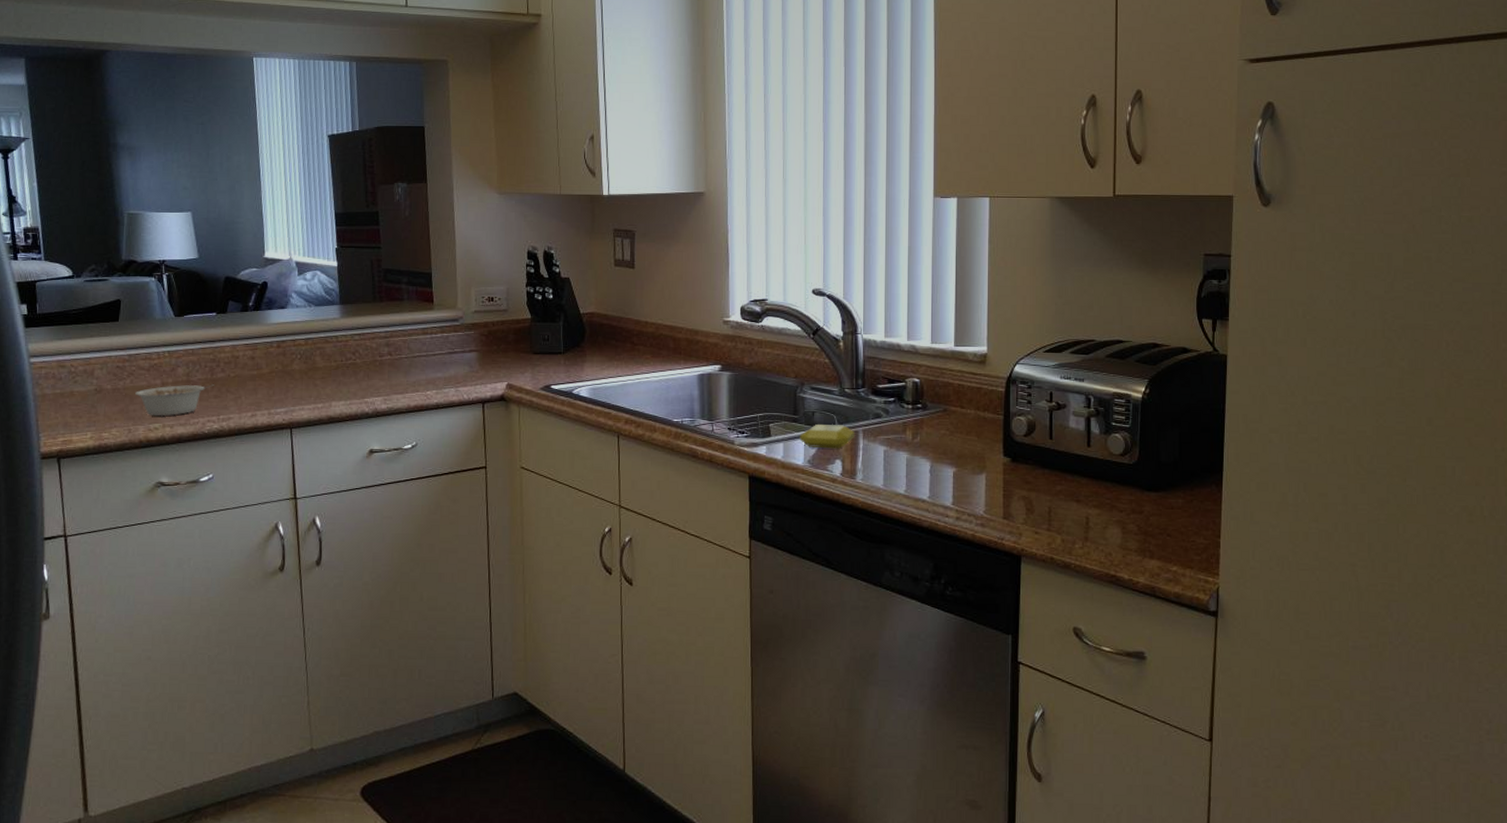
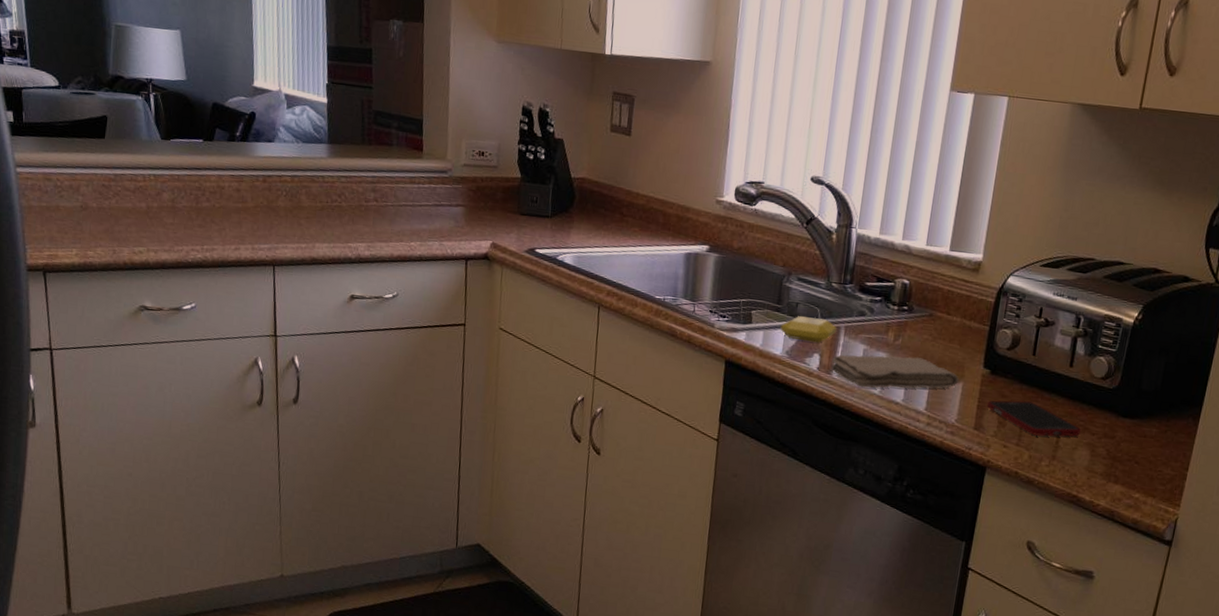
legume: present [135,384,214,417] -> none [120,210,199,241]
washcloth: none [854,453,981,489] -> present [831,355,959,389]
cell phone: none [1012,485,1109,519] -> present [986,400,1081,437]

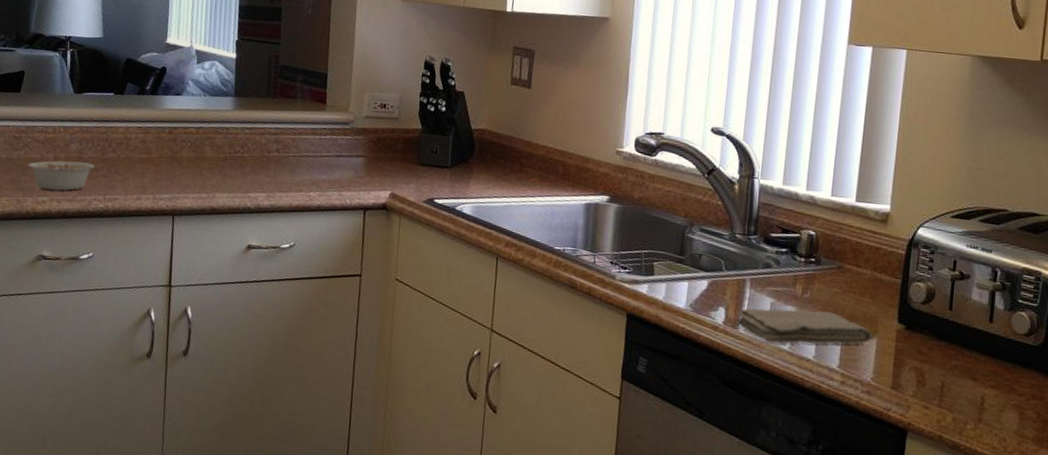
legume: none [120,210,199,241] -> present [28,160,104,191]
soap bar: present [780,316,837,343] -> none [683,268,742,296]
cell phone: present [986,400,1081,437] -> none [903,357,1007,398]

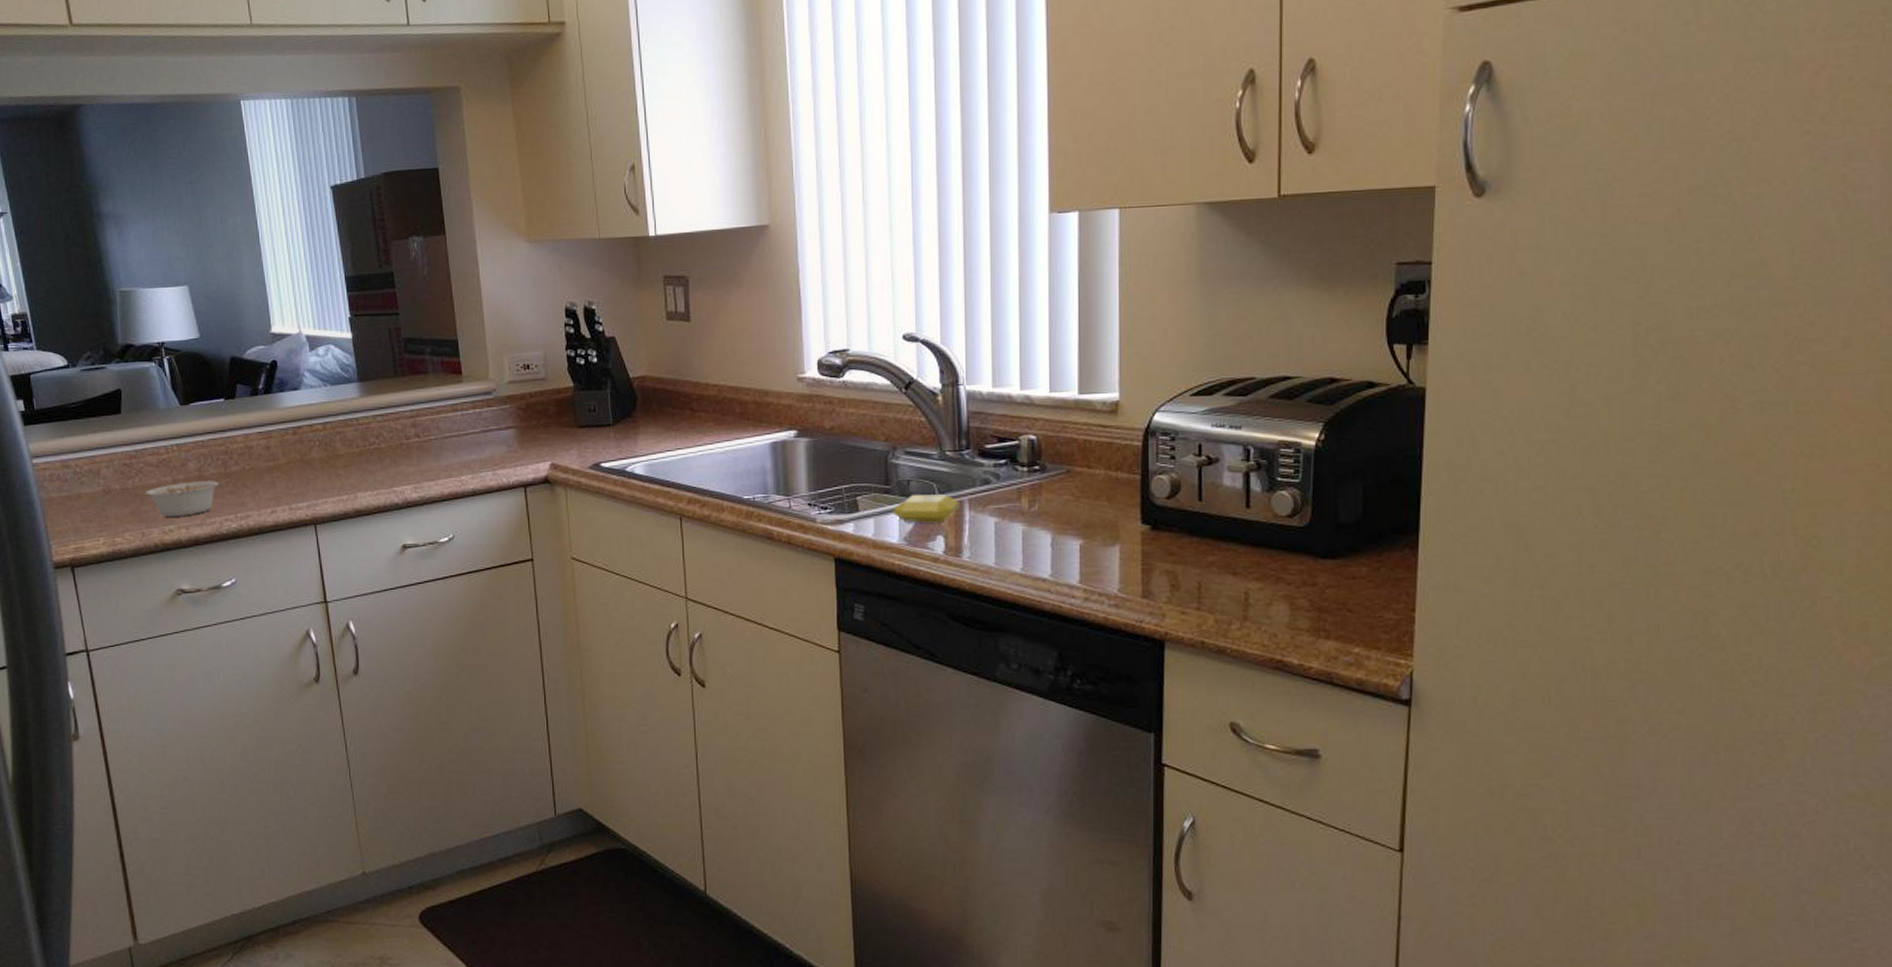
soap bar: none [683,268,742,296] -> present [893,493,959,523]
washcloth: present [737,308,872,345] -> none [959,523,1114,567]

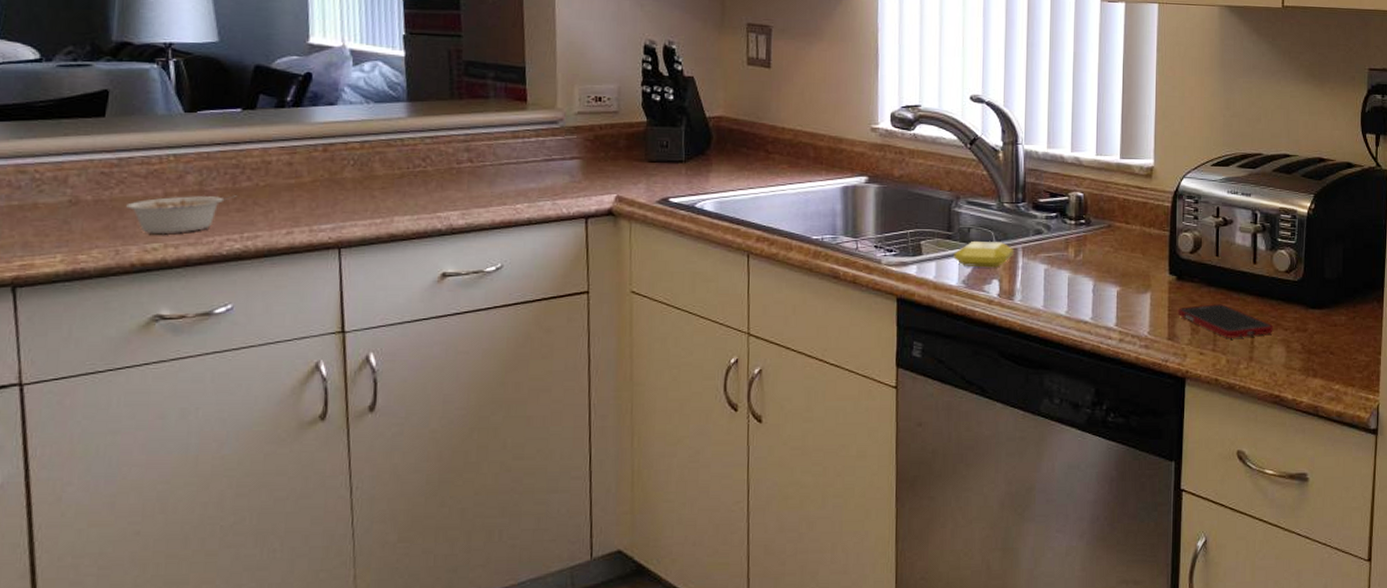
cell phone: none [1153,556,1274,595] -> present [1177,304,1274,338]

